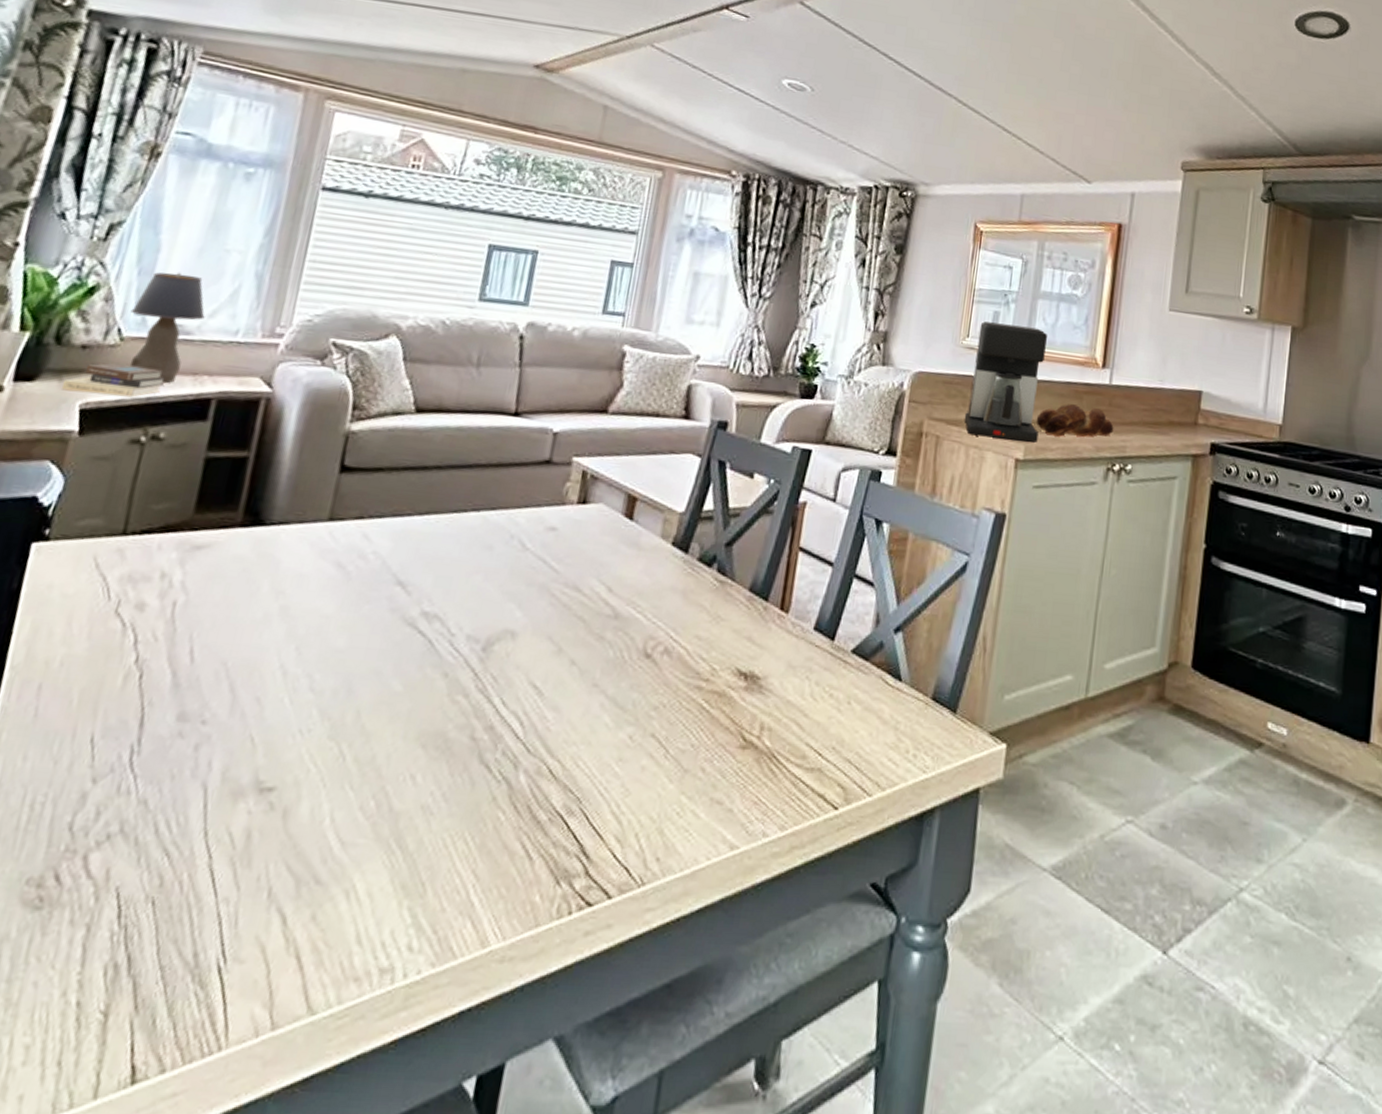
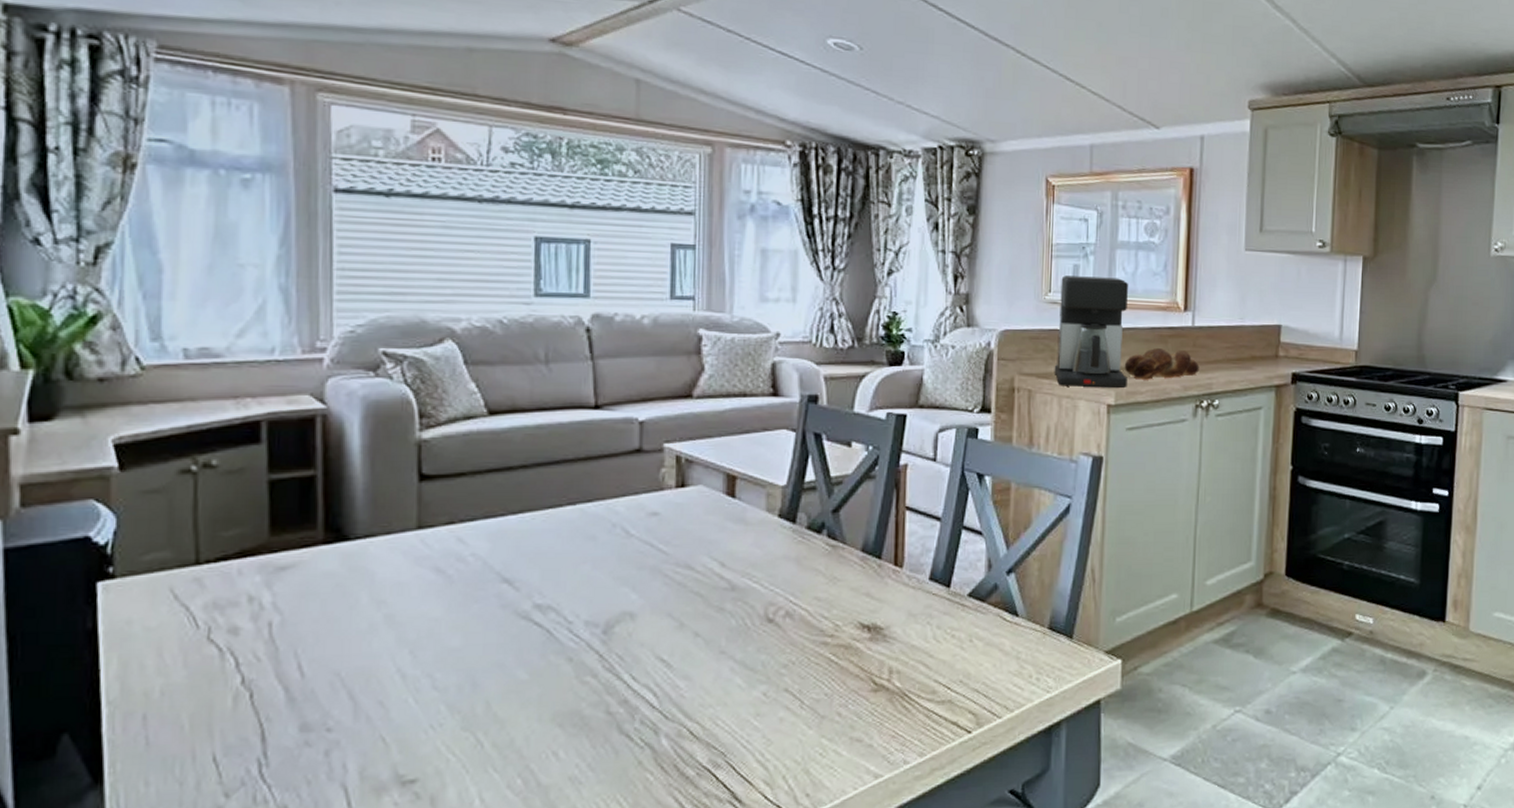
books: present [61,363,165,398] -> none [86,393,203,427]
table lamp: present [129,272,205,384] -> none [145,292,232,410]

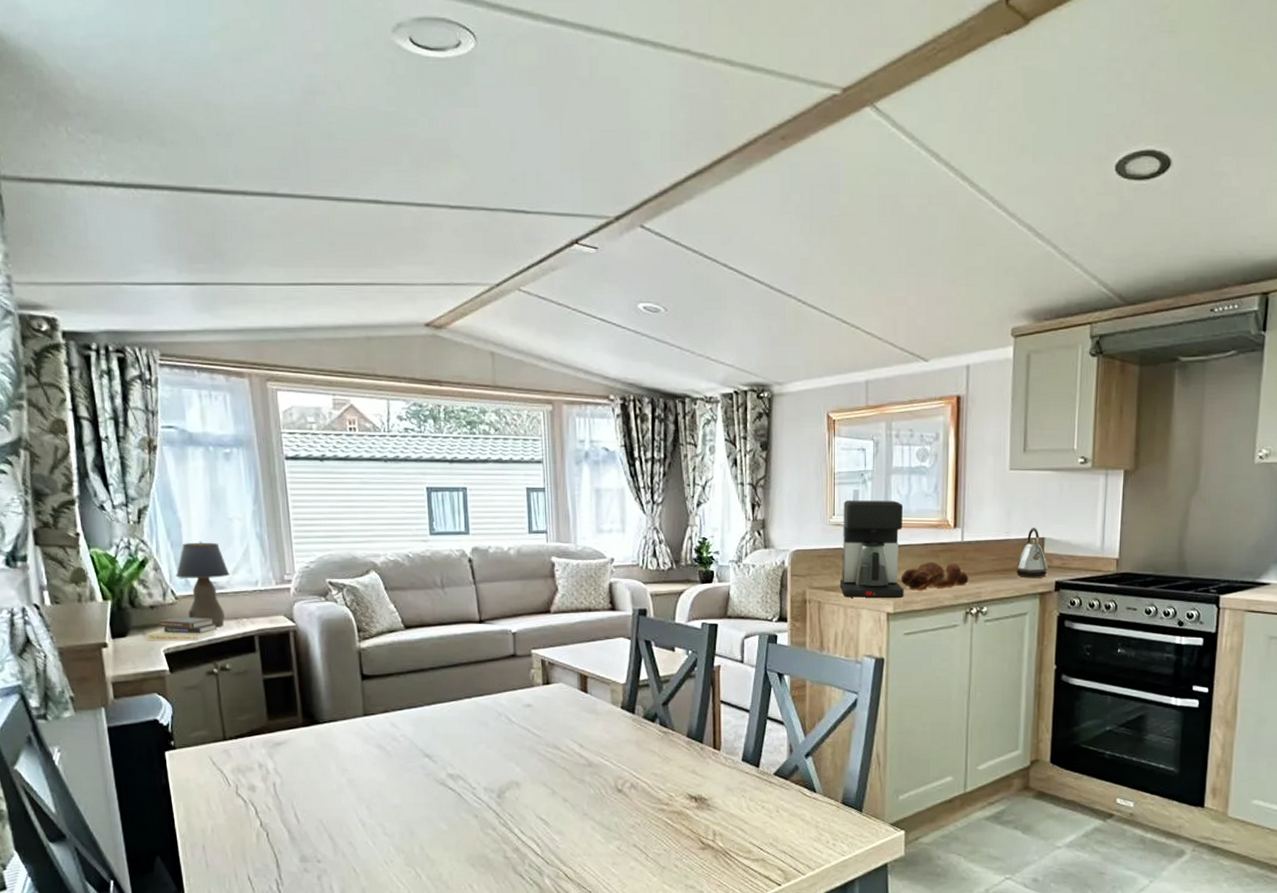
books: none [86,393,203,427] -> present [146,616,217,641]
table lamp: none [145,292,232,410] -> present [175,541,230,628]
kettle: none [1250,313,1285,370] -> present [1016,527,1049,579]

